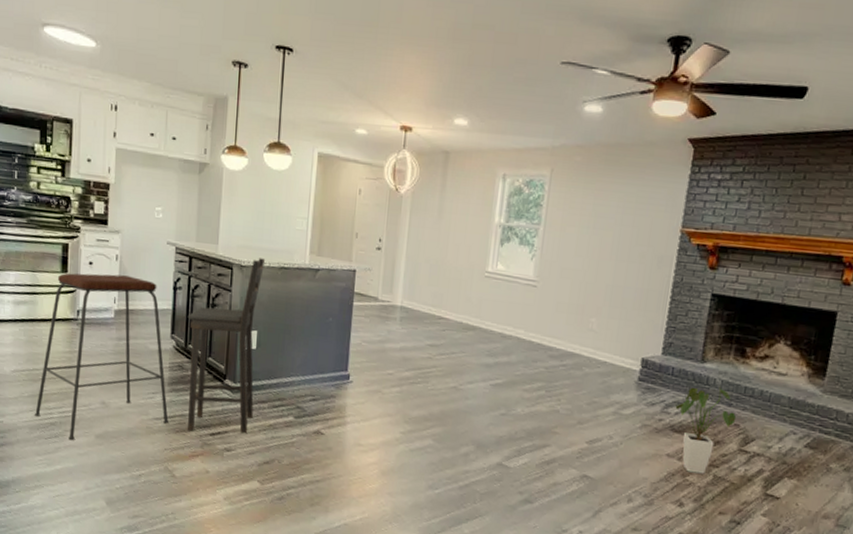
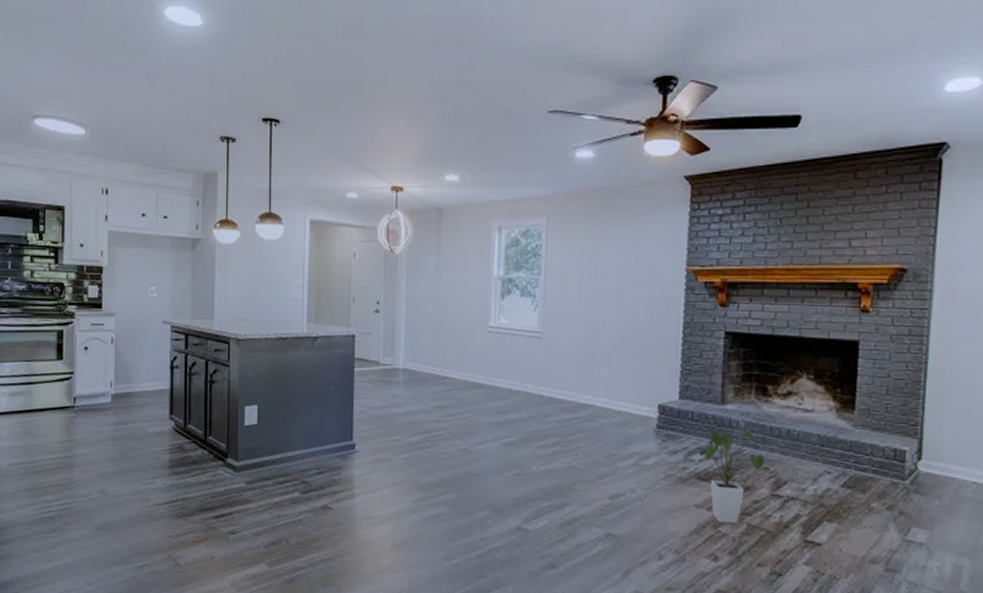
bar stool: present [34,273,169,441] -> none [32,358,170,534]
bar stool: present [187,258,266,434] -> none [186,330,263,515]

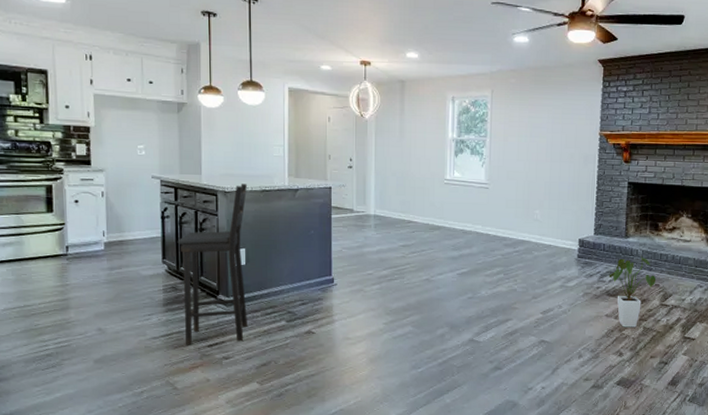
bar stool: none [186,330,263,515] -> present [177,184,248,345]

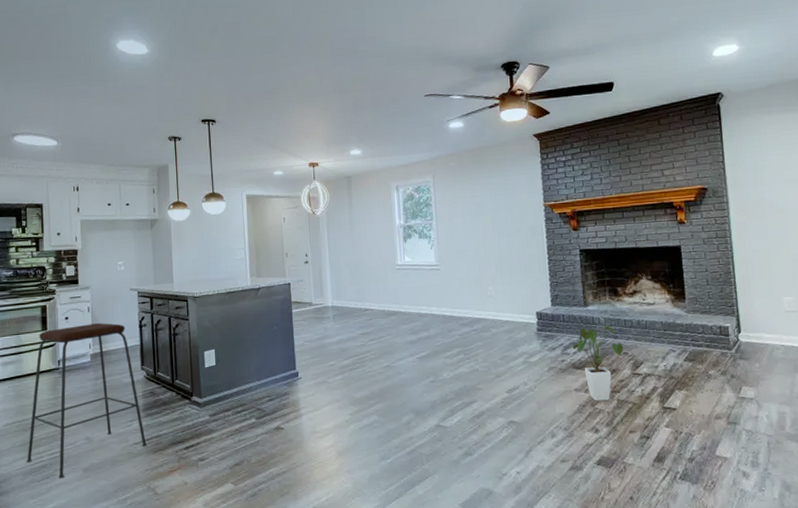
bar stool: none [28,210,166,369] -> present [26,323,147,479]
bar stool: present [177,184,248,345] -> none [154,288,220,449]

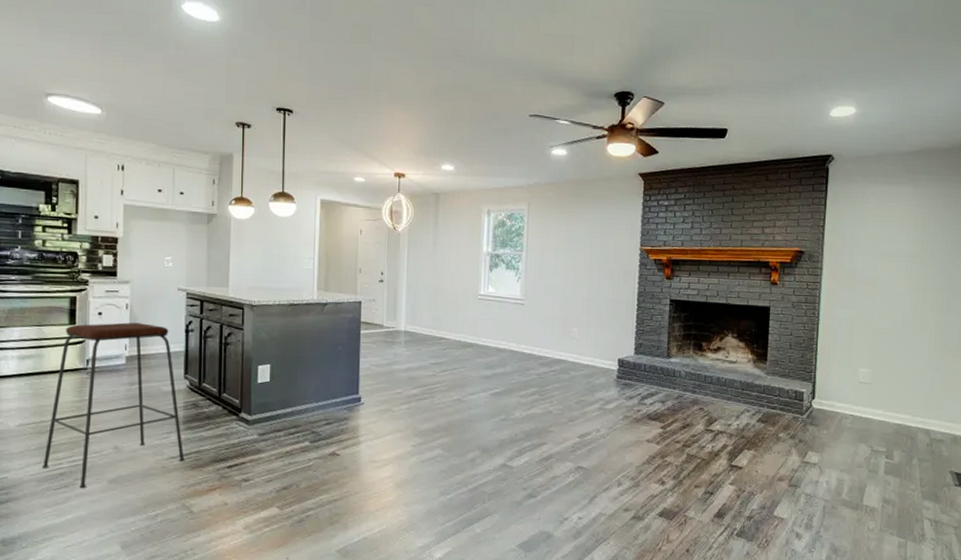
house plant: present [572,323,624,401] -> none [650,377,701,454]

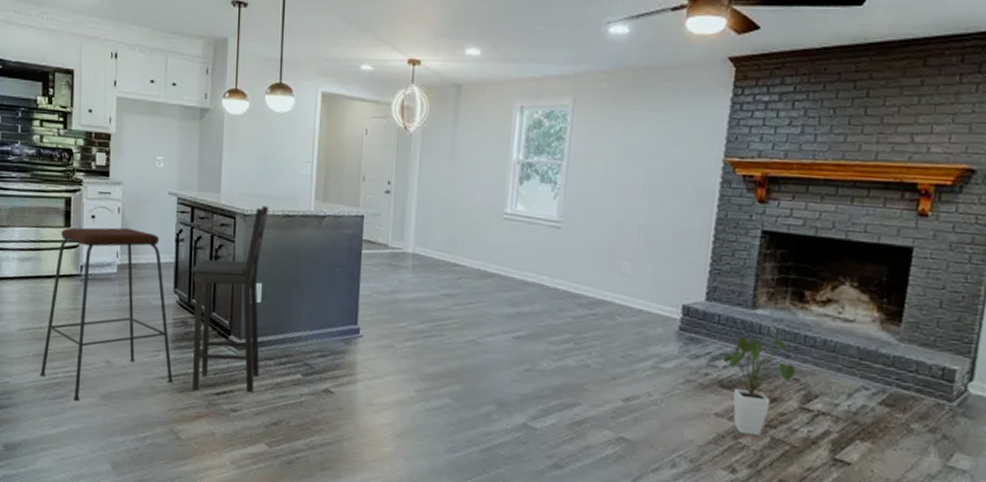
bar stool: none [200,297,276,466] -> present [190,206,269,393]
house plant: none [650,377,701,454] -> present [723,335,796,436]

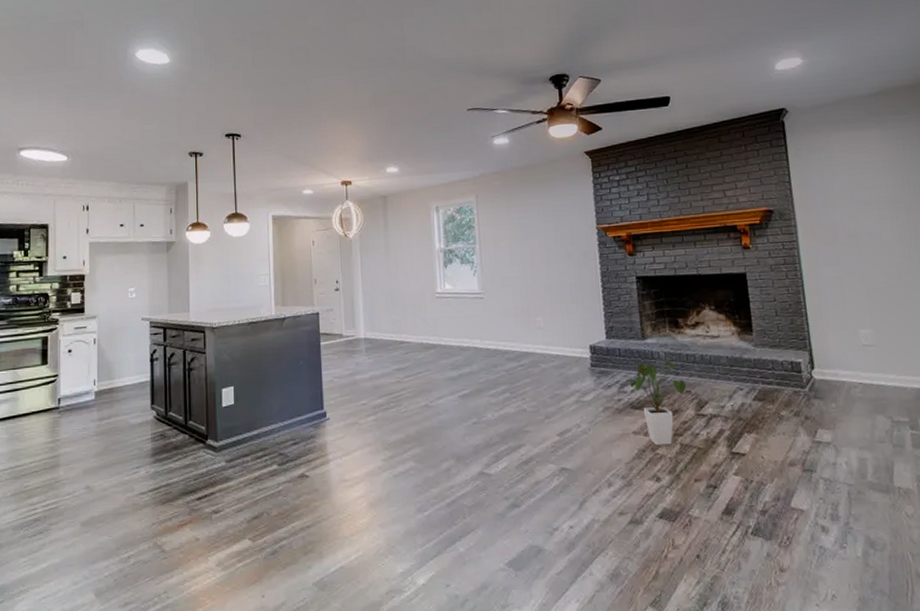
bar stool: present [39,227,173,401] -> none [17,356,154,534]
bar stool: present [190,206,269,393] -> none [166,317,237,500]

